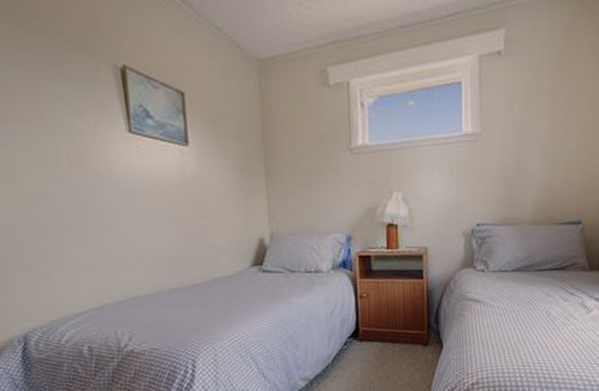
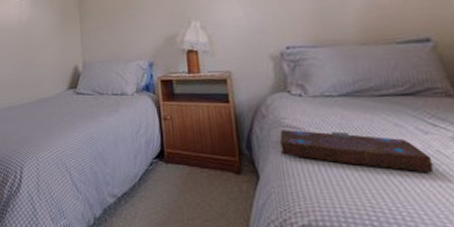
book: none [460,302,567,332] -> present [277,130,436,173]

